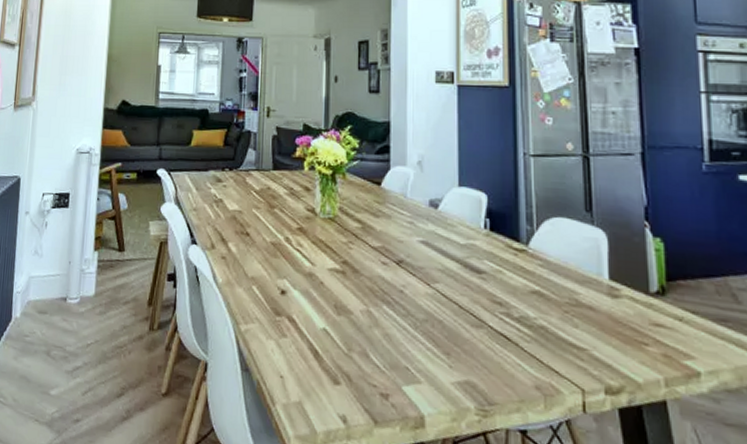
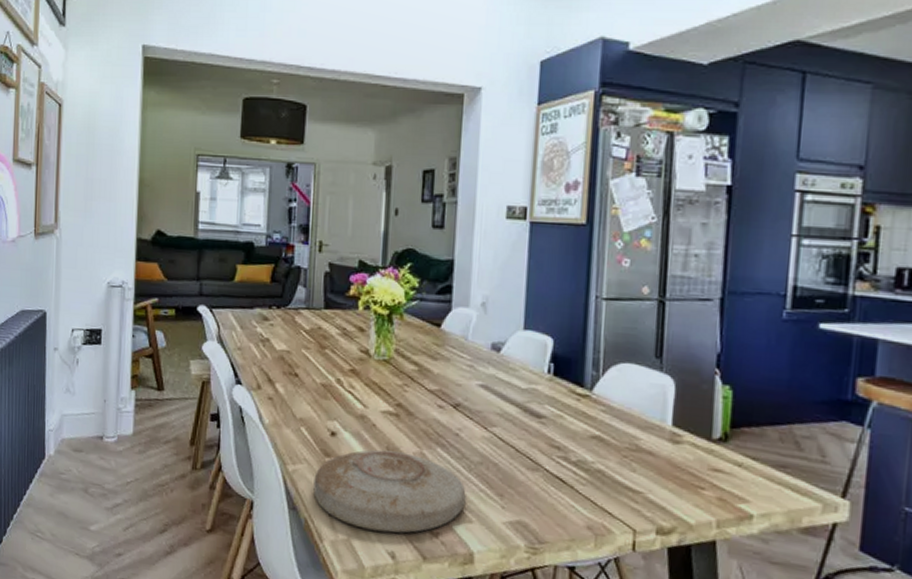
plate: none [265,308,413,395] -> present [313,449,466,533]

